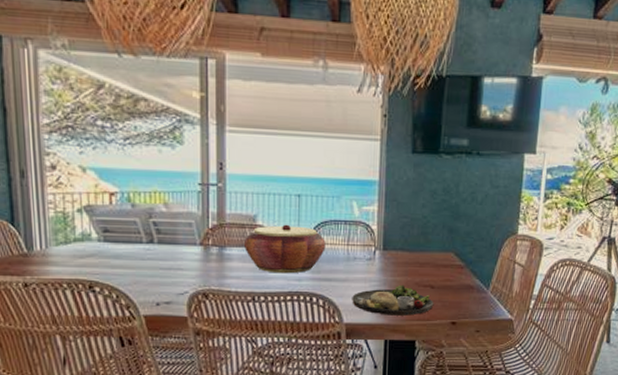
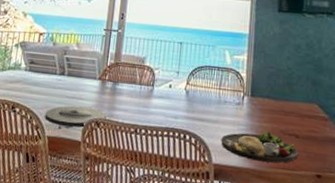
plate: none [136,278,216,302] -> present [45,105,107,127]
woven basket: present [243,224,326,274] -> none [132,66,201,111]

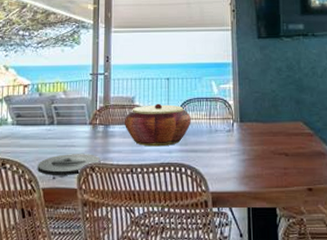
woven basket: none [132,66,201,111] -> present [124,103,191,147]
dinner plate: present [221,131,299,163] -> none [216,153,290,183]

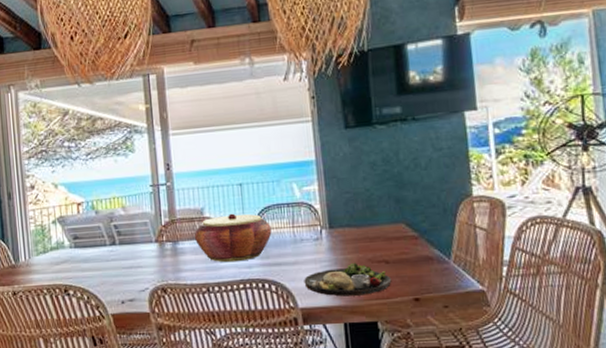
plate: present [37,154,101,175] -> none [103,274,173,300]
dinner plate: none [216,153,290,183] -> present [304,262,392,297]

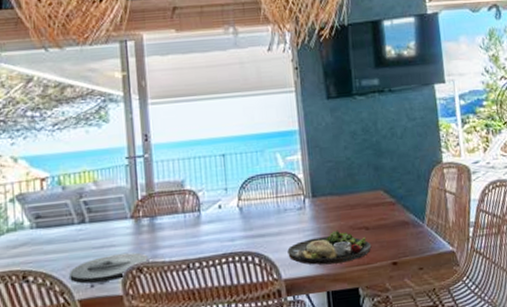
plate: none [103,274,173,300] -> present [69,252,150,284]
woven basket: present [194,213,272,263] -> none [173,185,255,237]

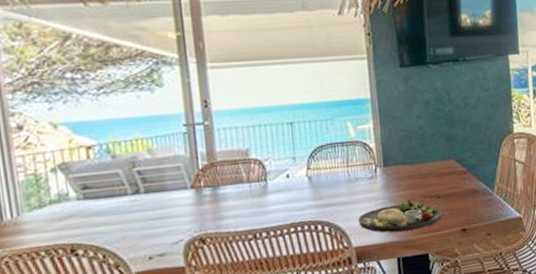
plate: present [69,252,150,284] -> none [124,223,213,256]

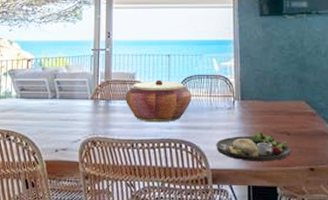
woven basket: none [237,154,325,207] -> present [125,80,192,123]

